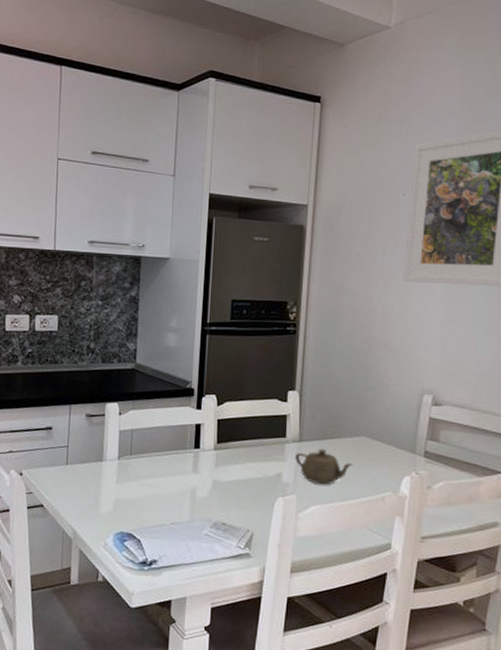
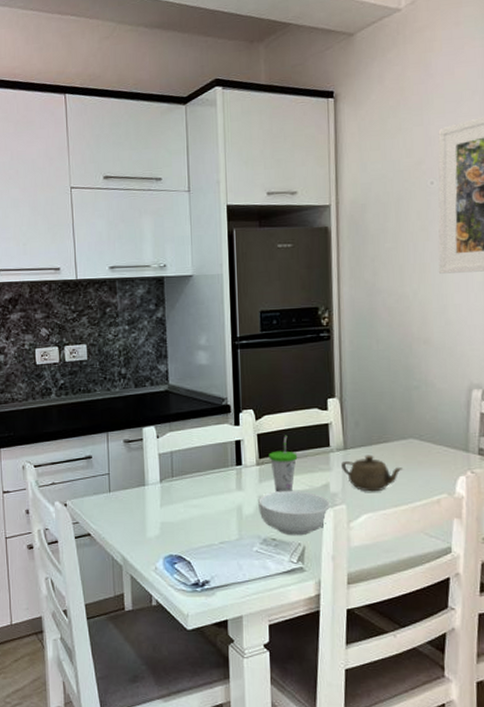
cereal bowl: none [212,477,282,523] -> present [258,491,331,536]
cup: none [226,422,255,479] -> present [268,435,298,492]

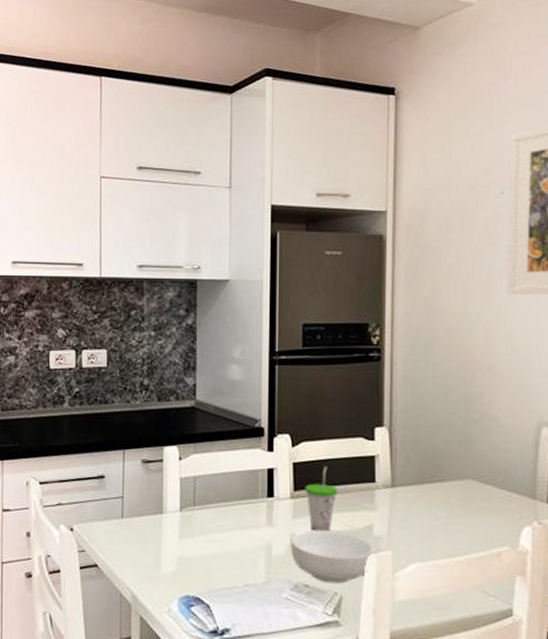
teapot: present [341,454,404,492] -> none [388,494,460,539]

